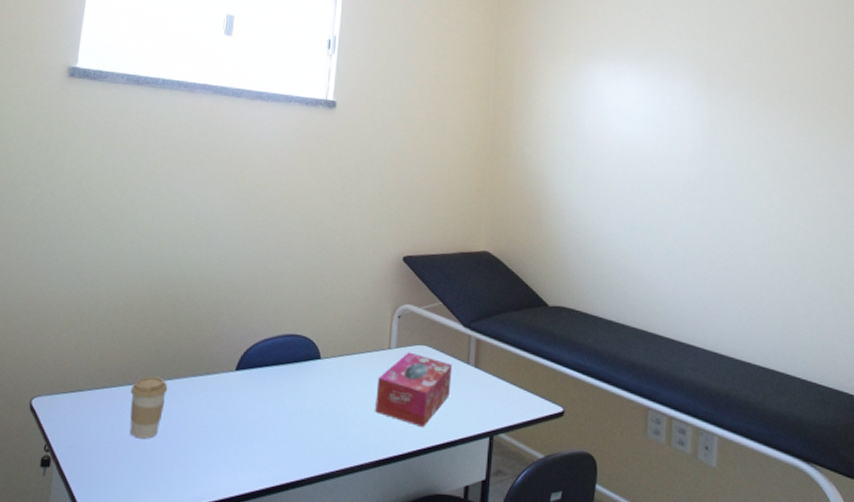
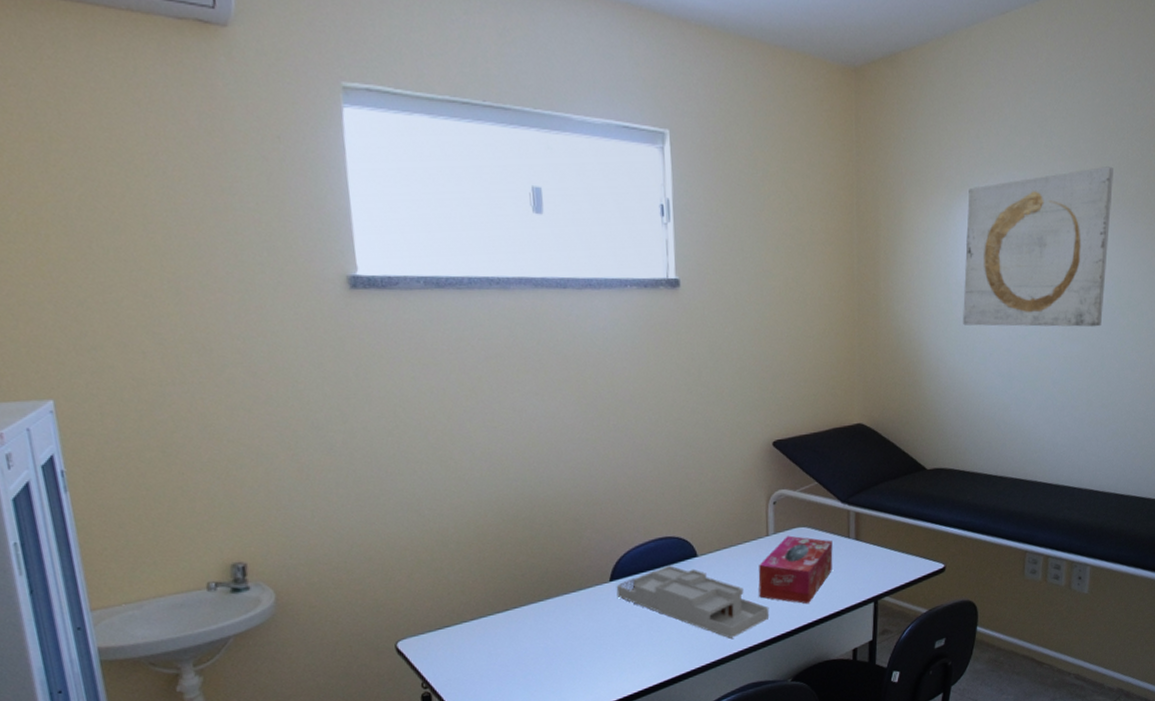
coffee cup: present [129,376,168,439] -> none [501,600,542,661]
desk organizer: none [240,364,384,452] -> present [616,565,770,639]
wall art: none [587,50,728,191] -> present [963,166,1113,327]

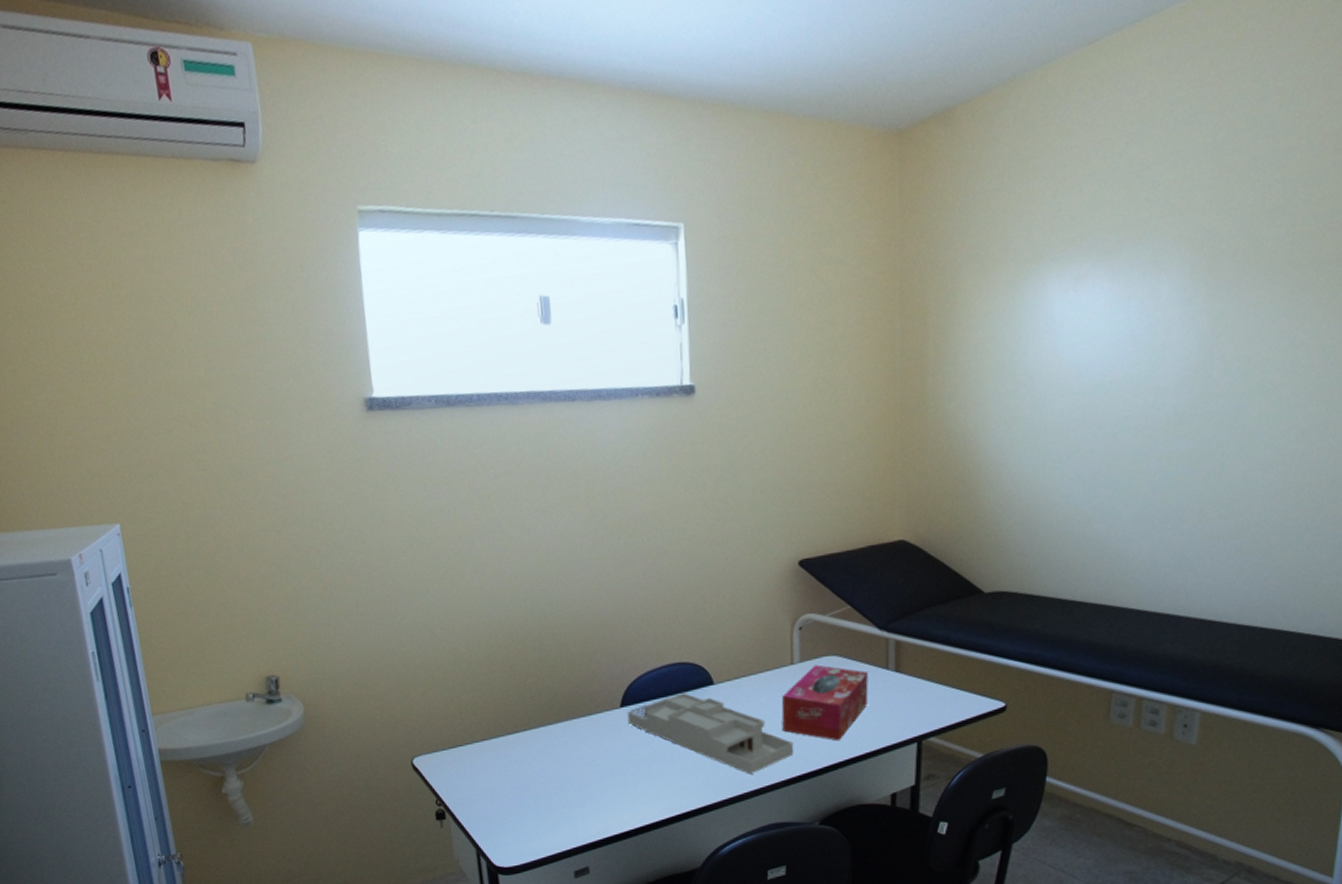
wall art: present [963,166,1113,327] -> none [1033,217,1242,424]

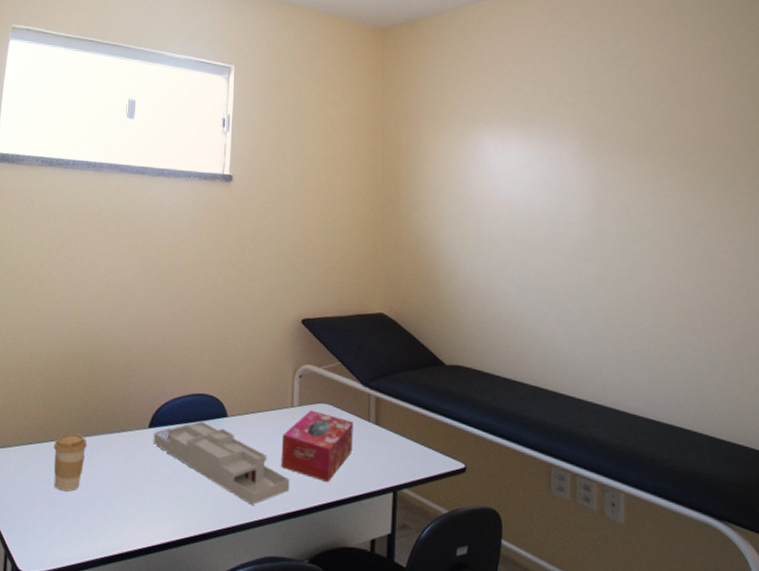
coffee cup: none [511,723,551,784] -> present [53,433,87,492]

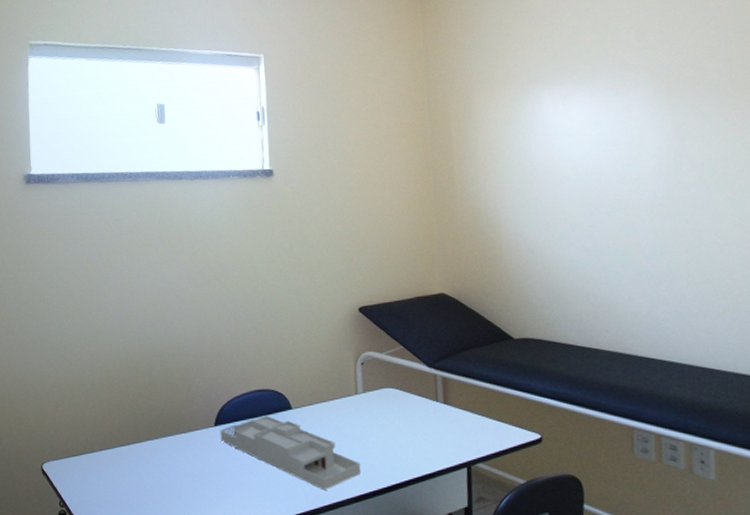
coffee cup: present [53,433,87,492] -> none [124,437,157,491]
tissue box: present [281,410,353,483] -> none [349,395,422,464]

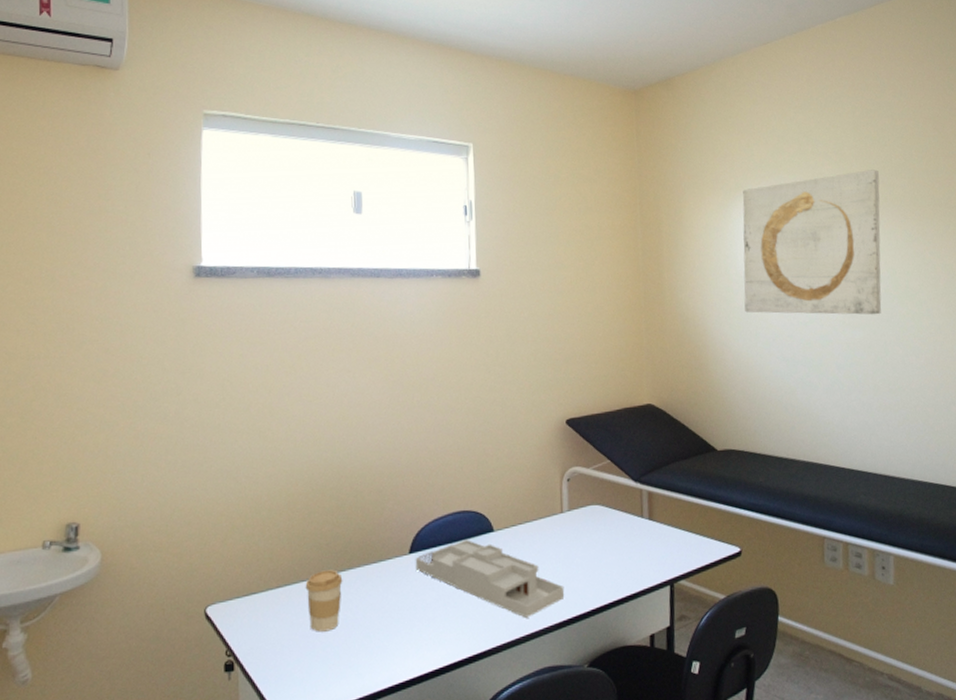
coffee cup: none [124,437,157,491] -> present [305,569,343,632]
wall art: none [536,54,695,204] -> present [742,169,882,315]

